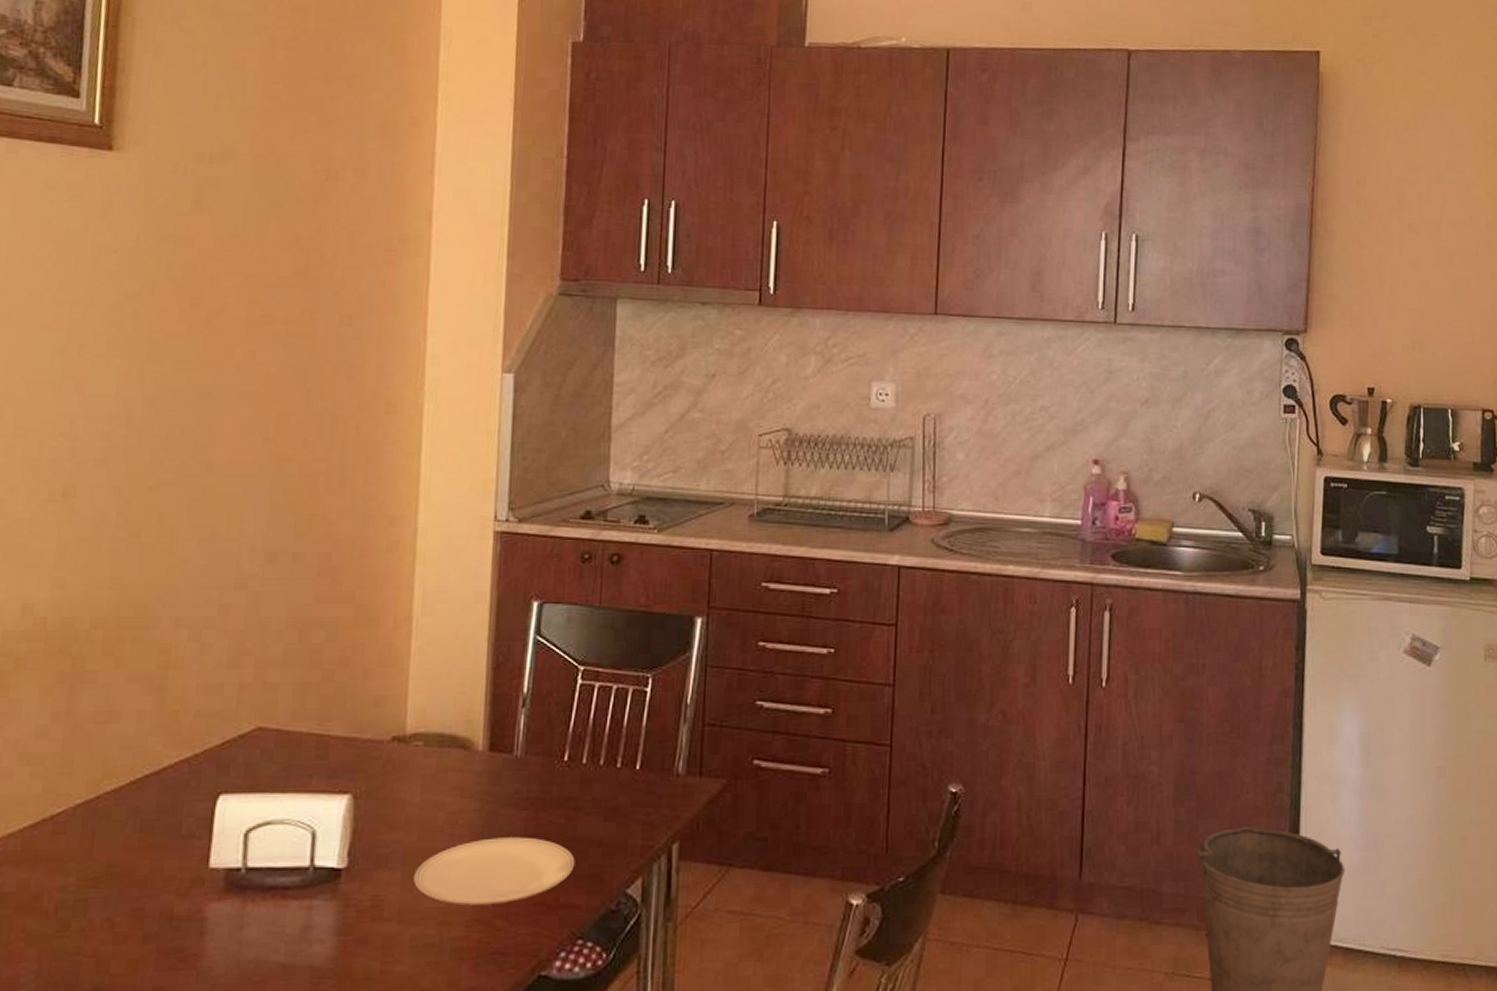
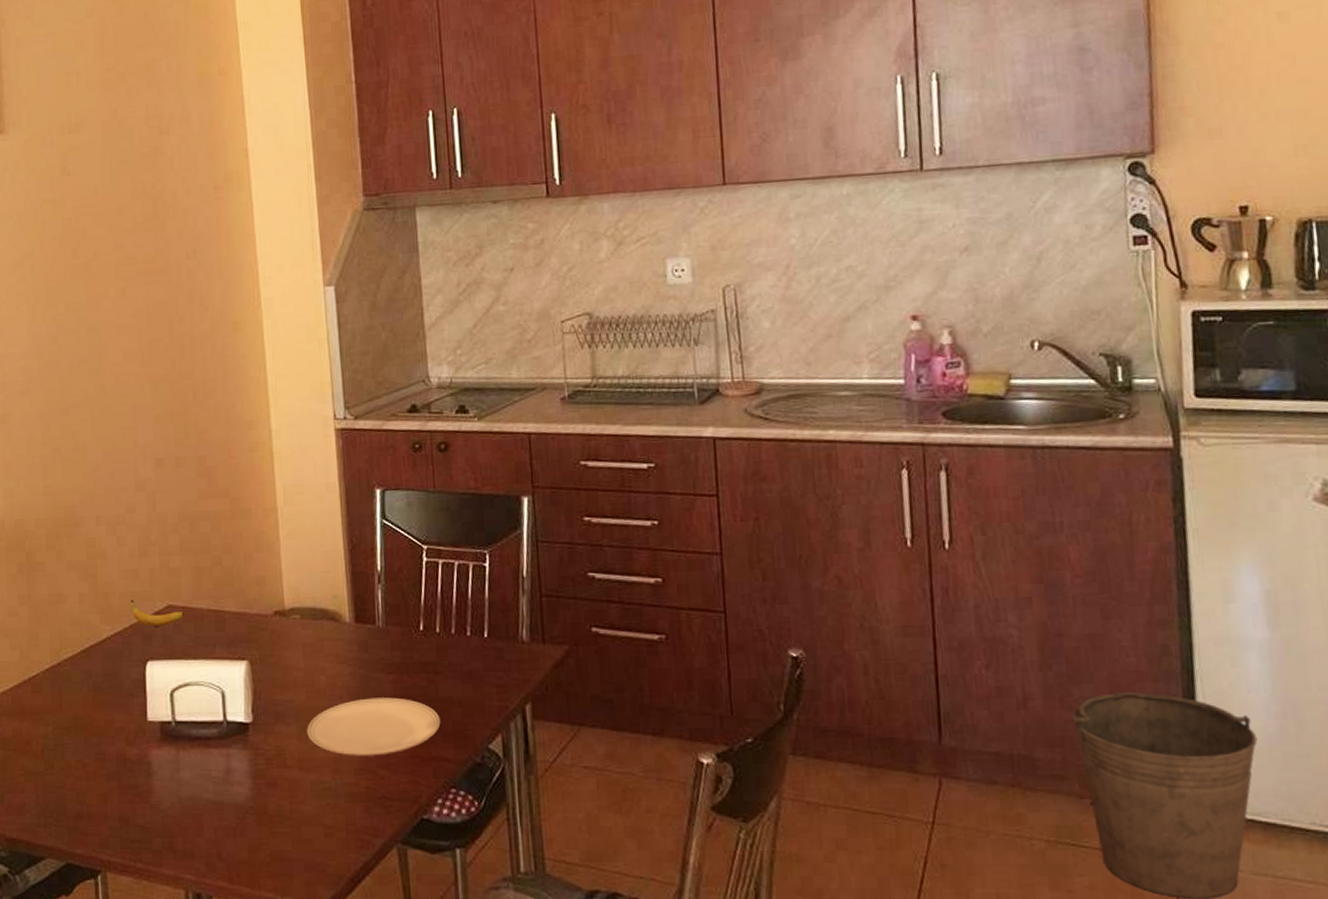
fruit: none [207,719,277,753] -> present [131,599,184,627]

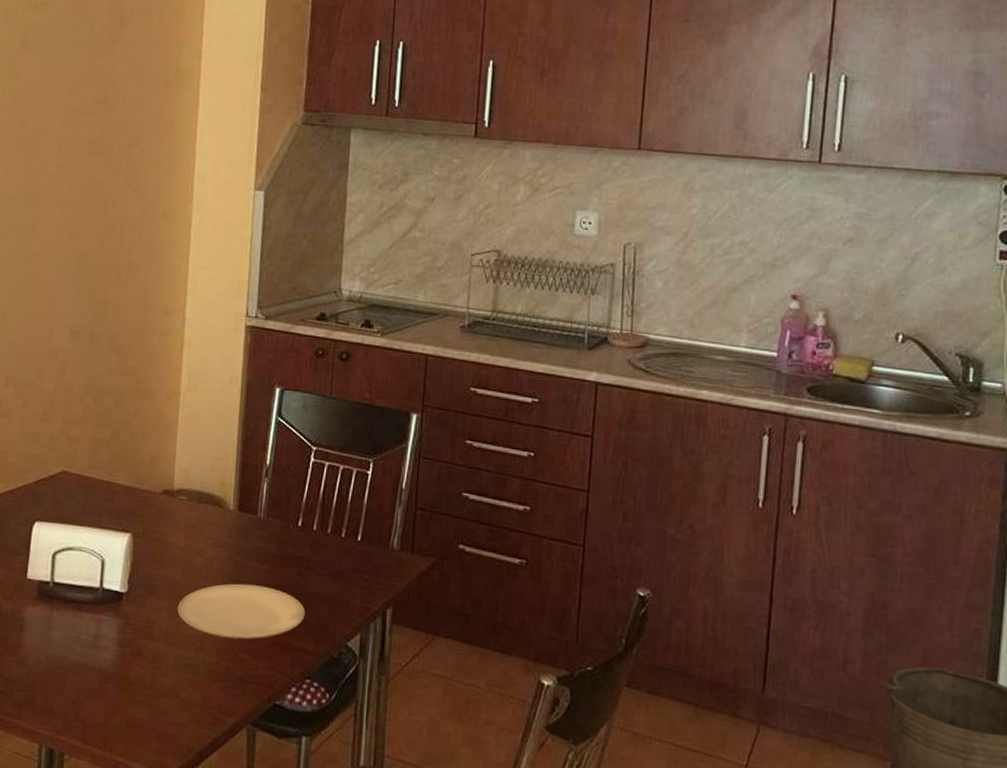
fruit: present [131,599,184,627] -> none [27,461,77,490]

